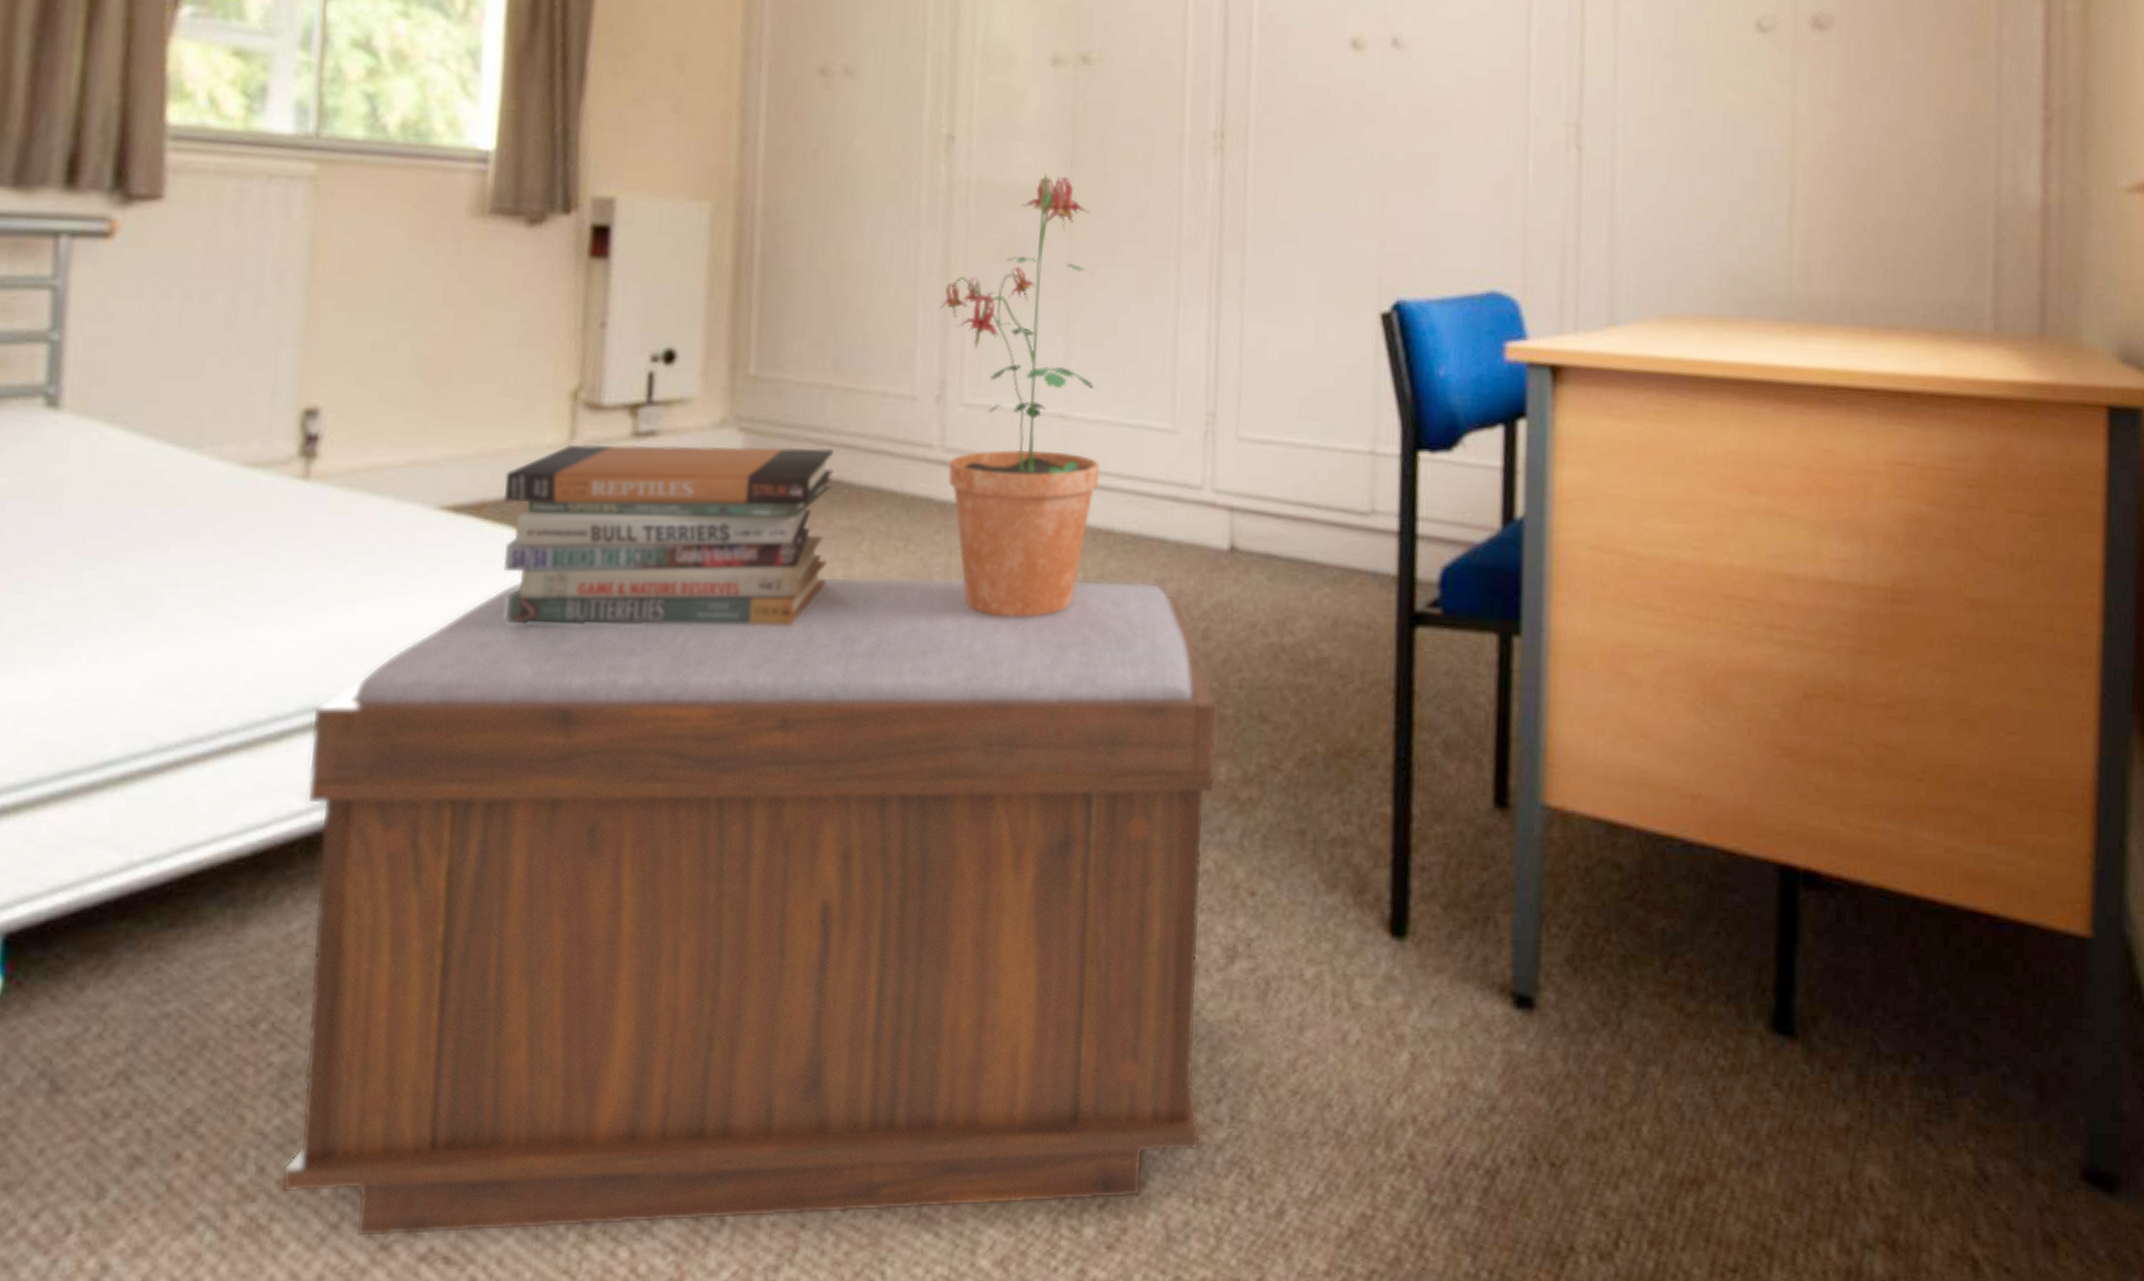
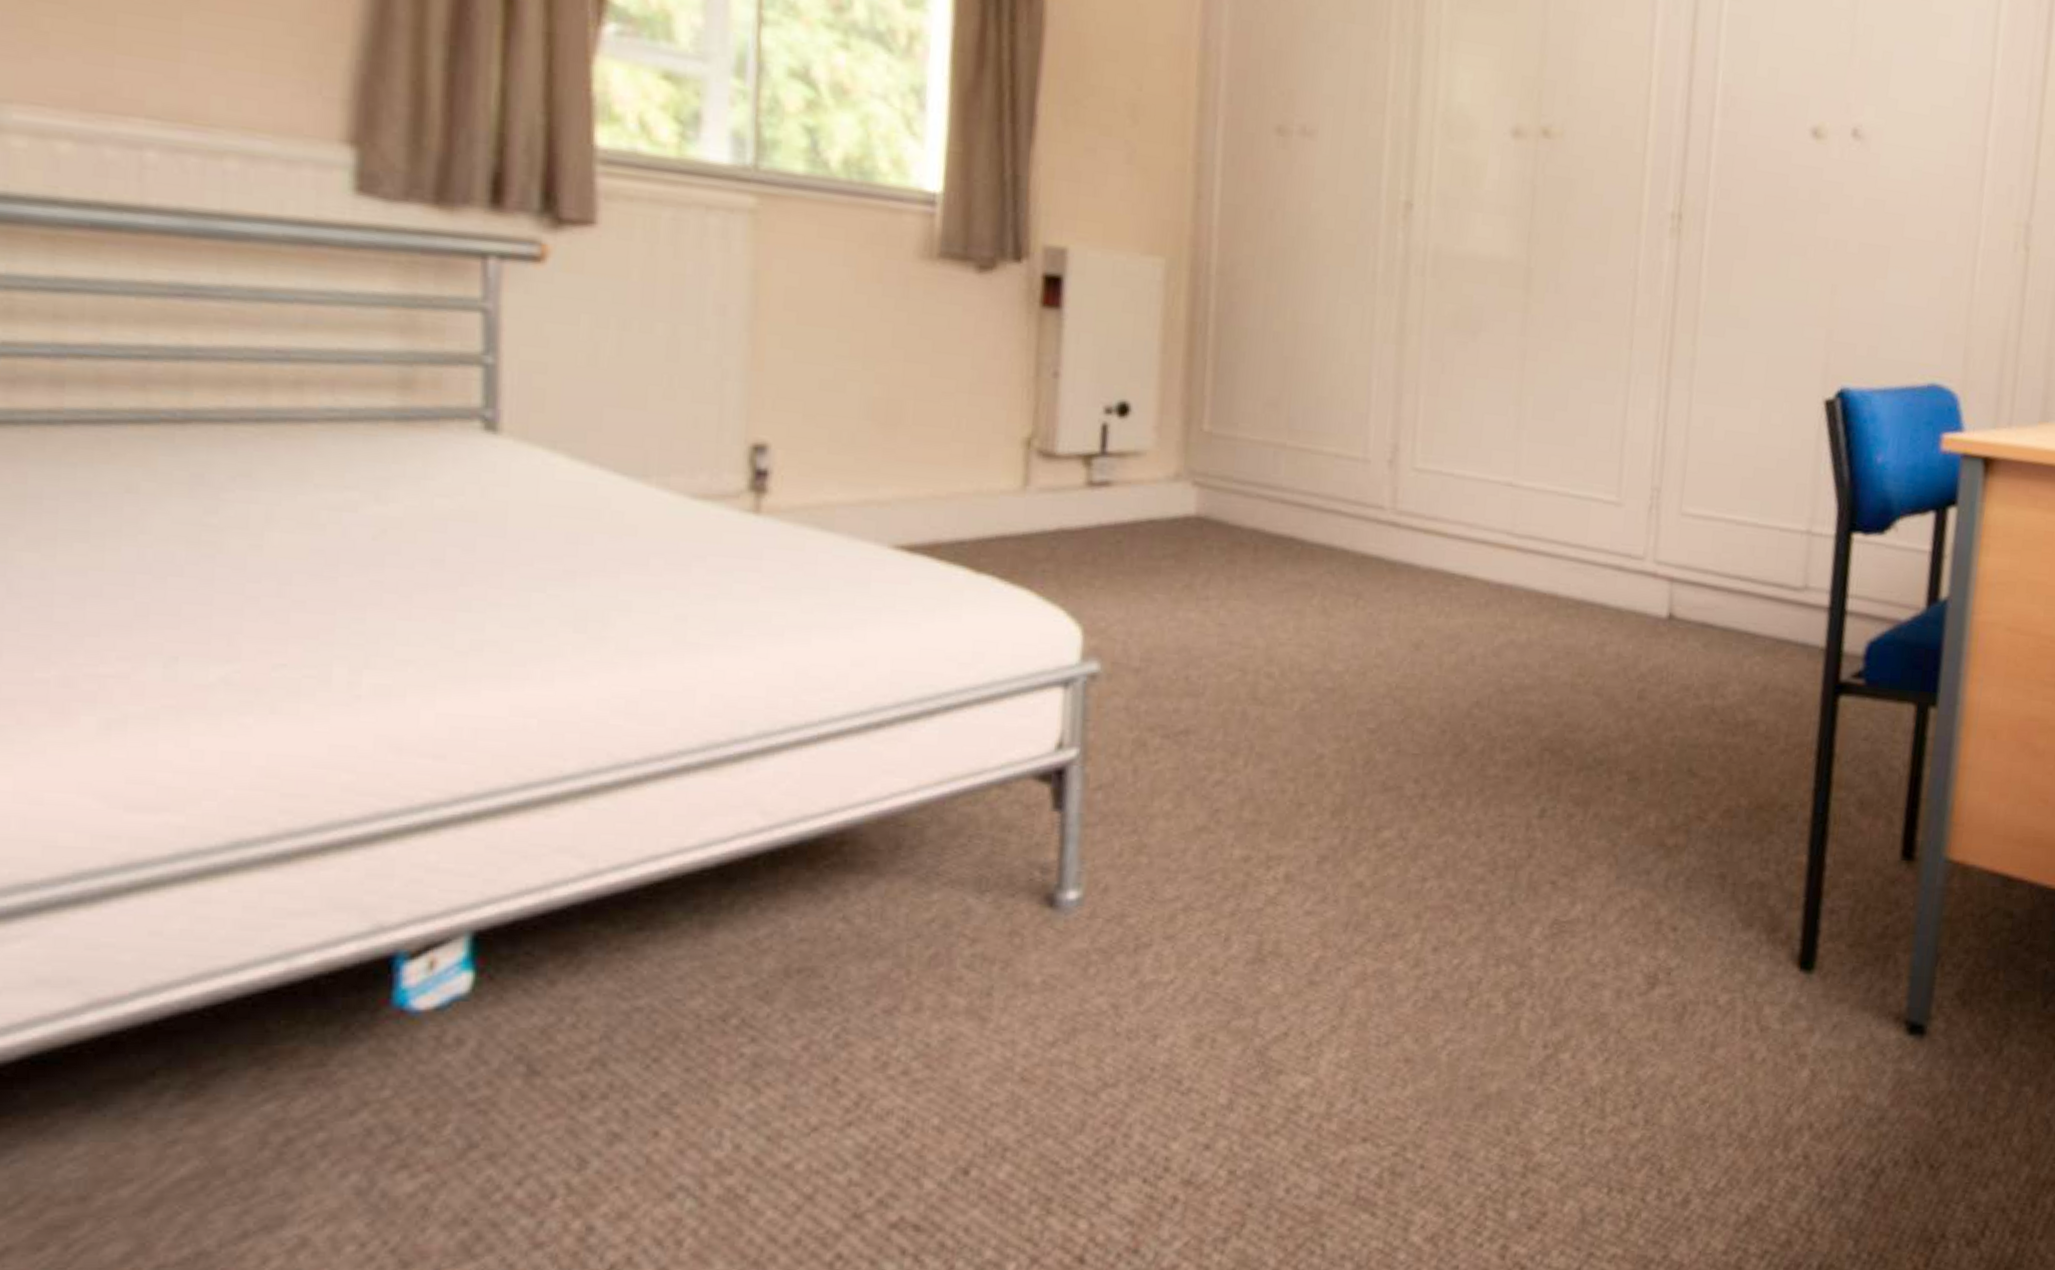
bench: present [281,576,1218,1238] -> none [756,621,1650,1208]
book stack: present [503,444,834,626] -> none [957,491,1287,672]
potted plant: present [940,173,1100,618] -> none [1394,246,1546,674]

